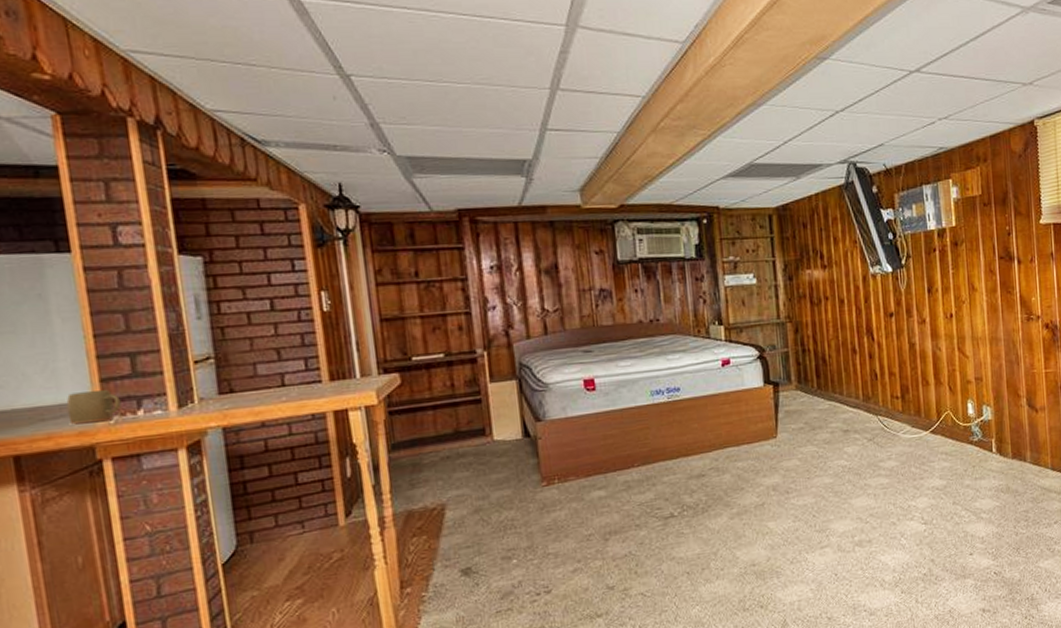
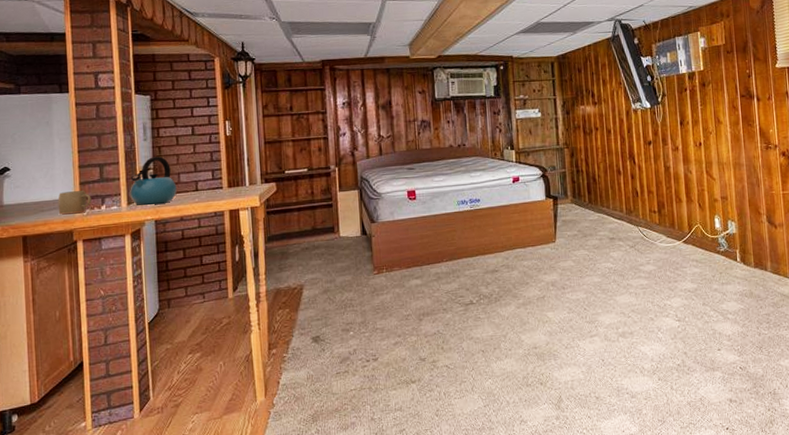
kettle: none [180,340,253,409] -> present [130,156,177,206]

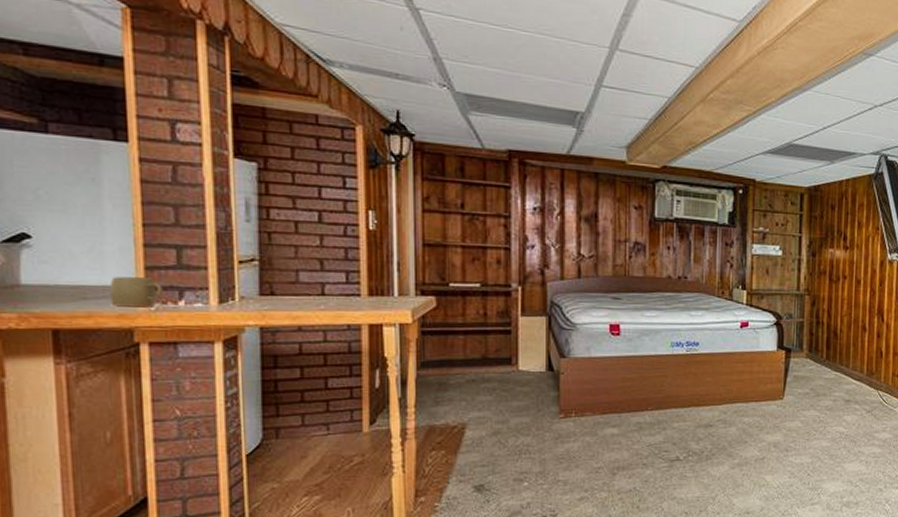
kettle: present [130,156,177,206] -> none [223,245,293,308]

